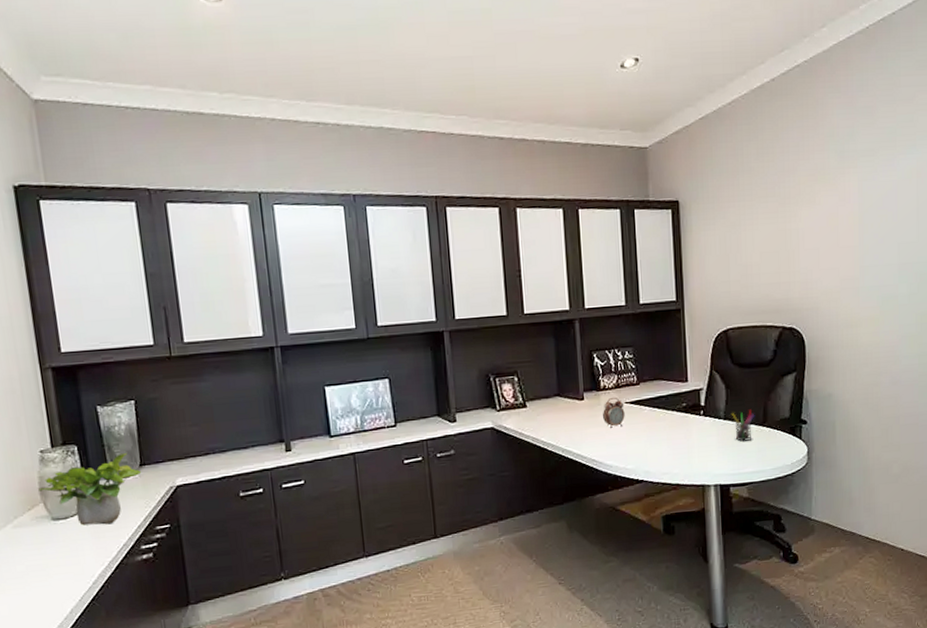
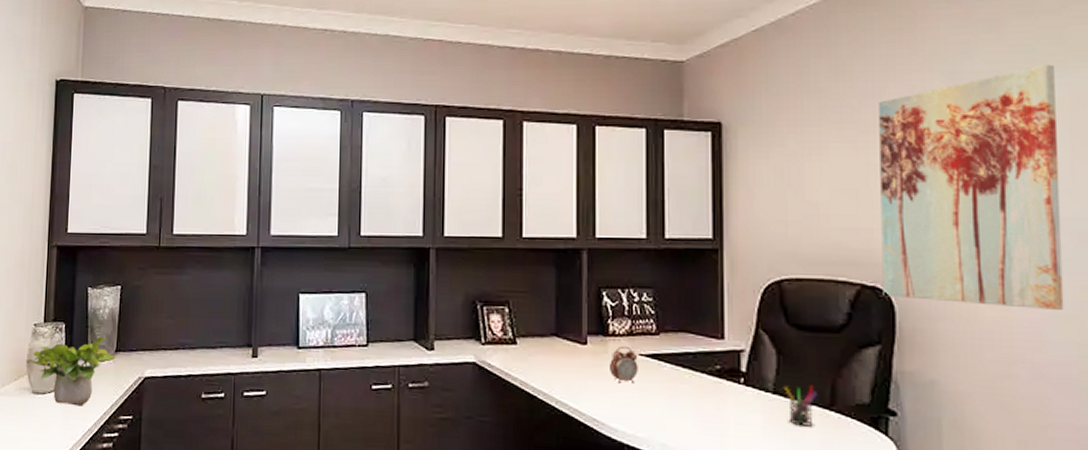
wall art: none [793,143,911,335] -> present [879,64,1064,310]

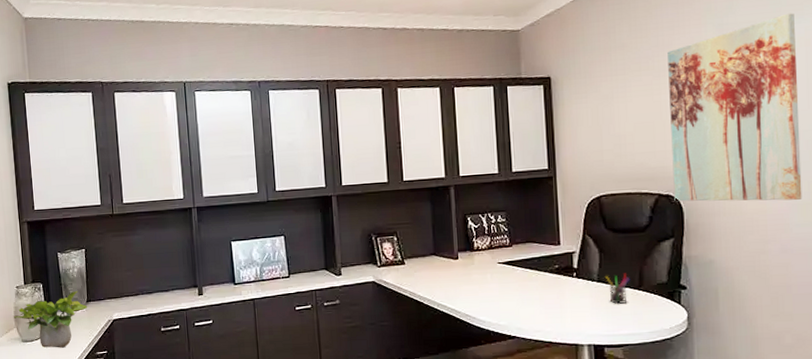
alarm clock: present [610,345,638,383] -> none [476,257,498,286]

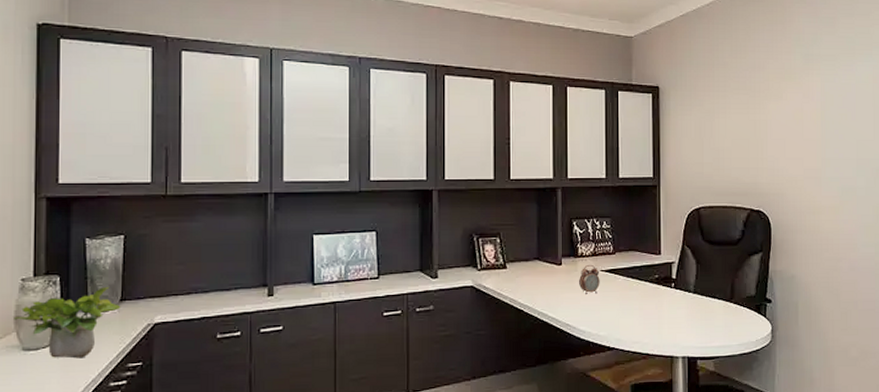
alarm clock: none [476,257,498,286] -> present [579,264,600,294]
pen holder: present [606,273,630,304] -> none [701,285,723,316]
wall art: present [667,13,803,202] -> none [762,52,868,222]

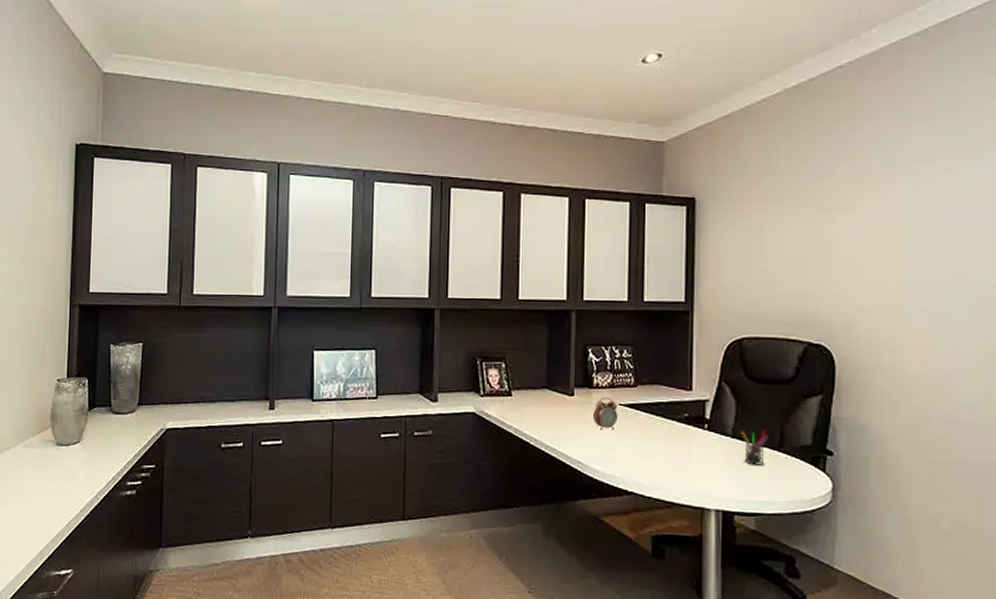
potted plant: present [14,286,121,359] -> none [50,390,139,457]
pen holder: none [701,285,723,316] -> present [741,430,770,466]

